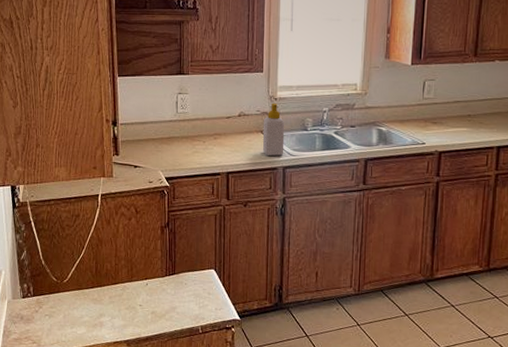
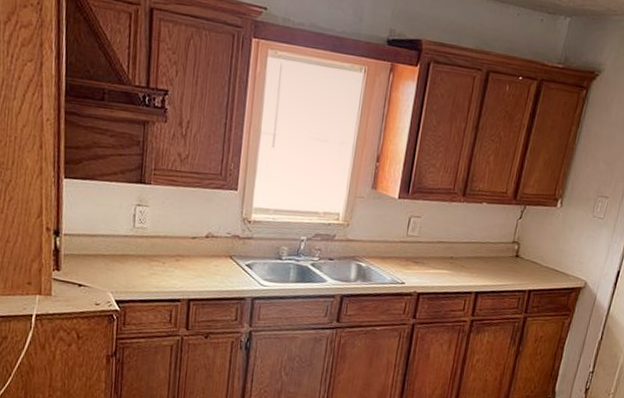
soap bottle: present [262,103,285,156] -> none [231,225,258,285]

